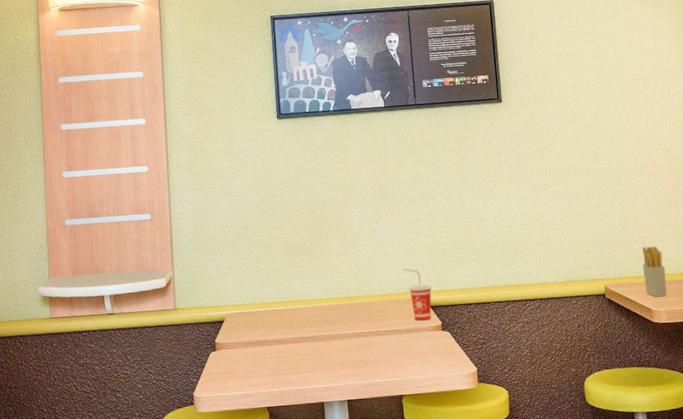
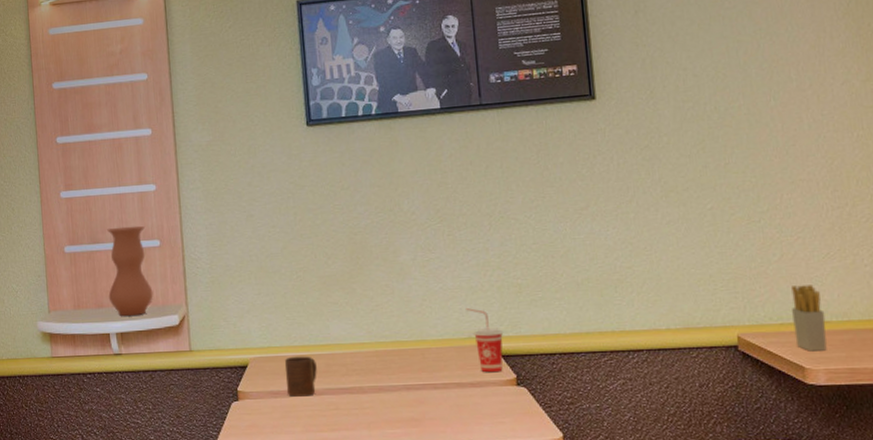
vase: none [104,202,144,280] -> present [107,226,153,316]
cup: none [255,311,283,346] -> present [284,356,317,397]

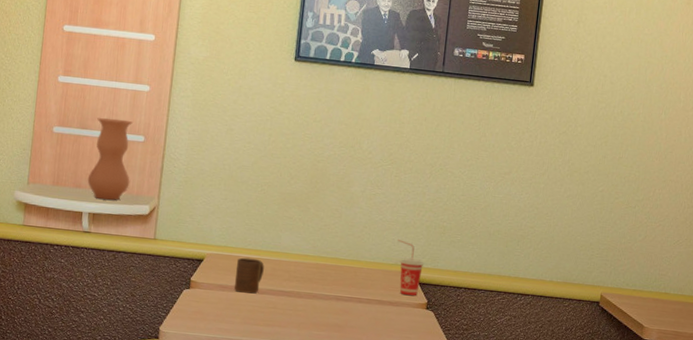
french fries: present [791,285,827,352] -> none [641,261,667,315]

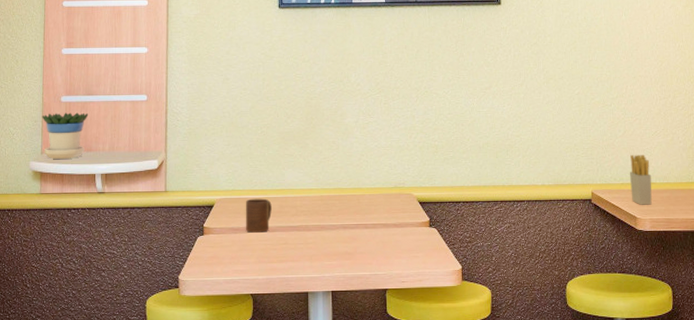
flowerpot: none [31,142,81,193] -> present [42,112,89,159]
vase: present [87,118,133,200] -> none [97,82,137,159]
beverage cup: present [397,238,424,296] -> none [394,162,422,216]
french fries: none [641,261,667,315] -> present [630,155,652,205]

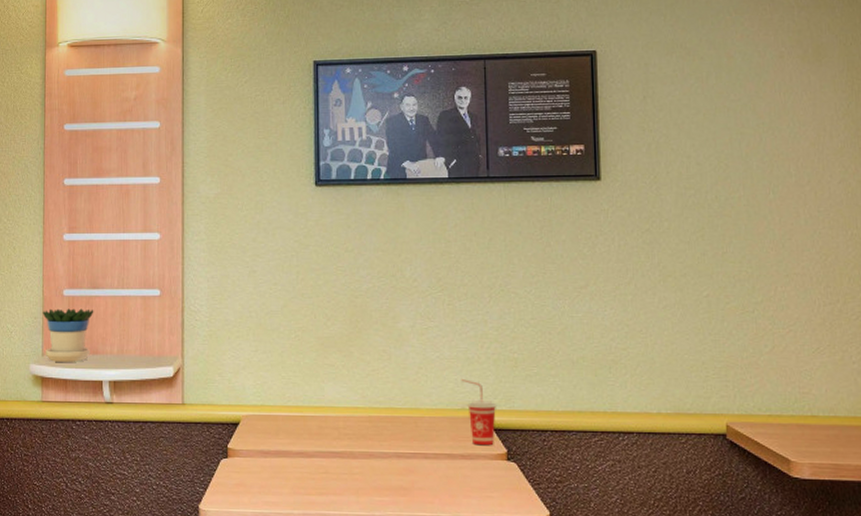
cup: present [245,198,272,233] -> none [276,416,309,458]
beverage cup: none [394,162,422,216] -> present [461,378,497,446]
french fries: present [630,155,652,205] -> none [781,378,813,445]

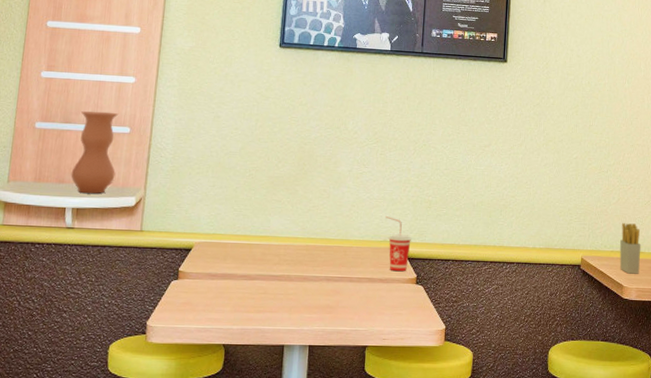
flowerpot: present [42,308,94,362] -> none [11,139,64,190]
vase: none [104,273,150,364] -> present [71,111,118,194]
french fries: none [781,378,813,445] -> present [619,223,641,274]

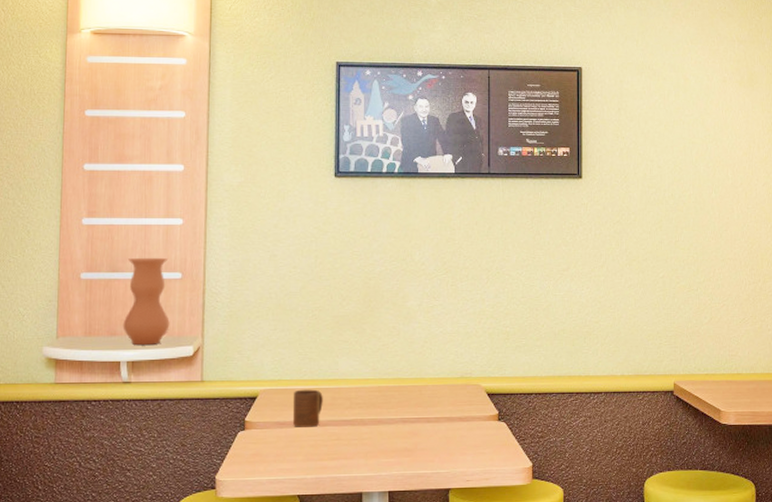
cup: none [223,244,254,280] -> present [292,389,323,427]
beverage cup: present [385,215,412,272] -> none [461,350,491,409]
french fries: present [619,223,641,274] -> none [715,343,738,397]

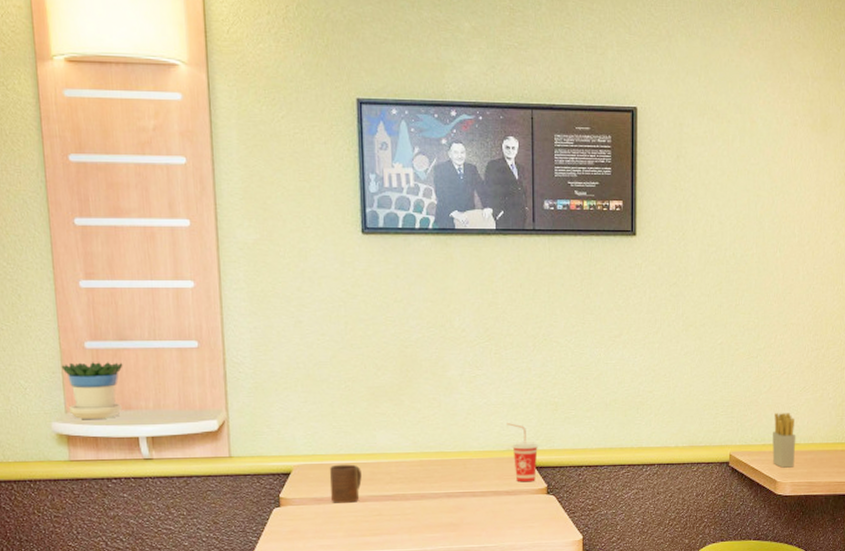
flowerpot: none [57,291,113,344] -> present [61,362,123,419]
vase: present [123,257,170,345] -> none [137,324,190,419]
beverage cup: none [461,350,491,409] -> present [507,422,539,482]
french fries: none [715,343,738,397] -> present [772,413,796,468]

